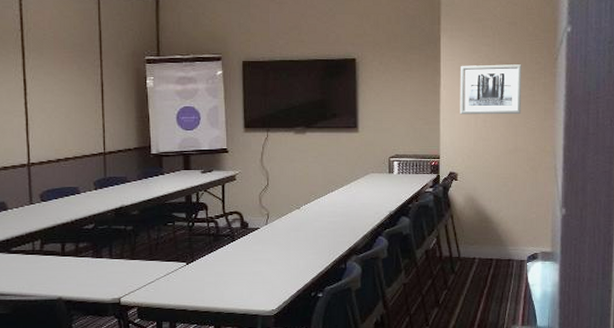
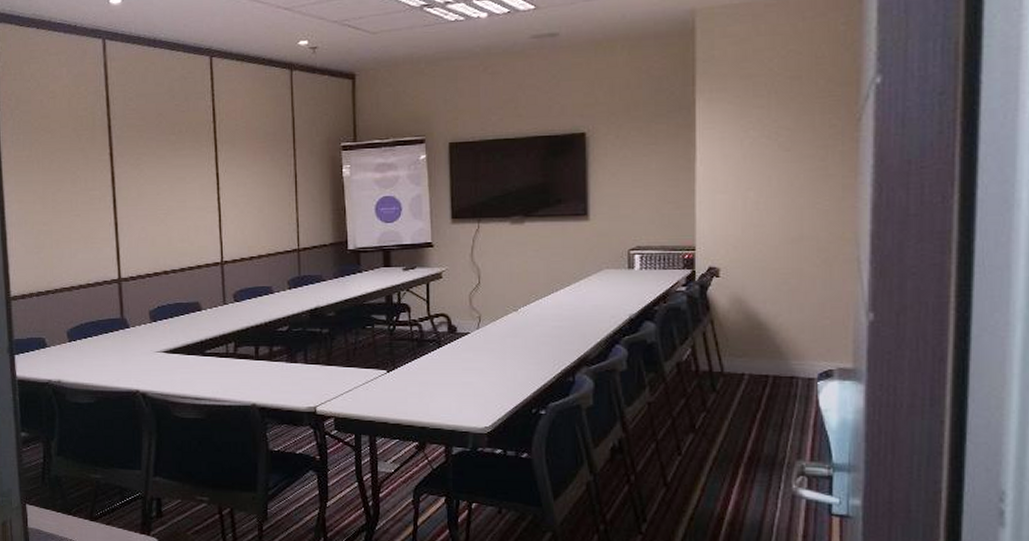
wall art: present [460,64,522,115] -> none [722,129,809,196]

